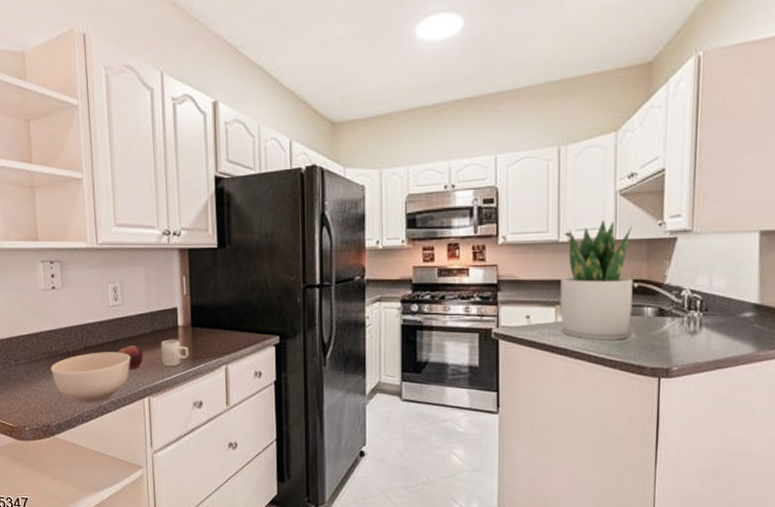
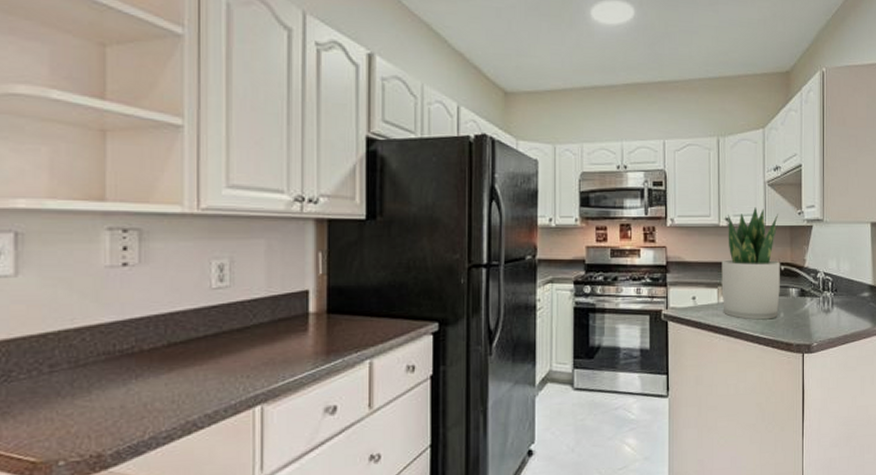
bowl: present [50,352,131,403] -> none [110,348,238,420]
fruit: present [117,345,144,370] -> none [219,339,257,371]
mug: present [161,339,189,367] -> none [283,329,322,365]

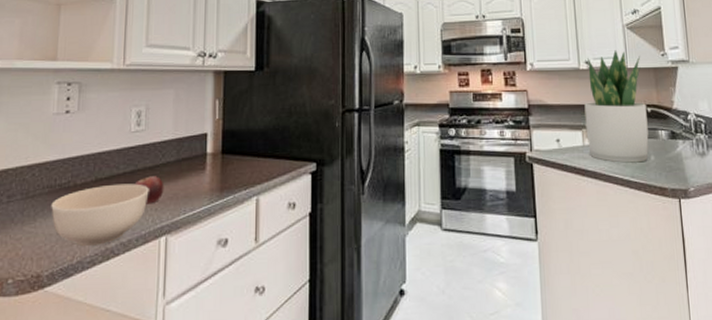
bowl: none [110,348,238,420] -> present [51,183,149,246]
fruit: none [219,339,257,371] -> present [134,176,164,204]

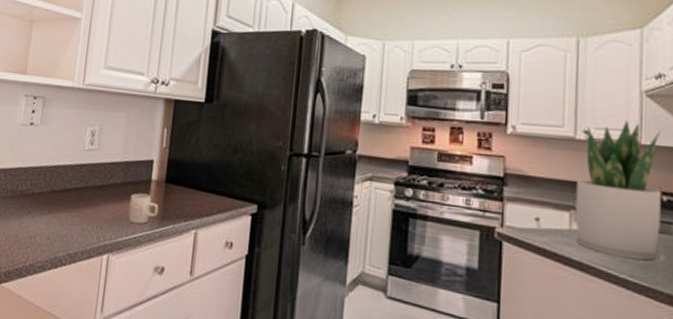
bowl: present [51,183,149,246] -> none [12,197,97,253]
fruit: present [134,176,164,204] -> none [84,194,110,221]
mug: none [185,168,217,200] -> present [128,193,159,225]

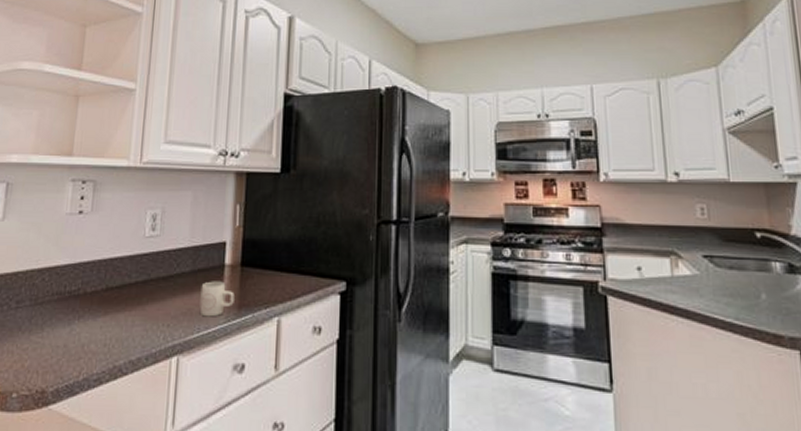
planter: present [575,121,662,261] -> none [673,159,758,301]

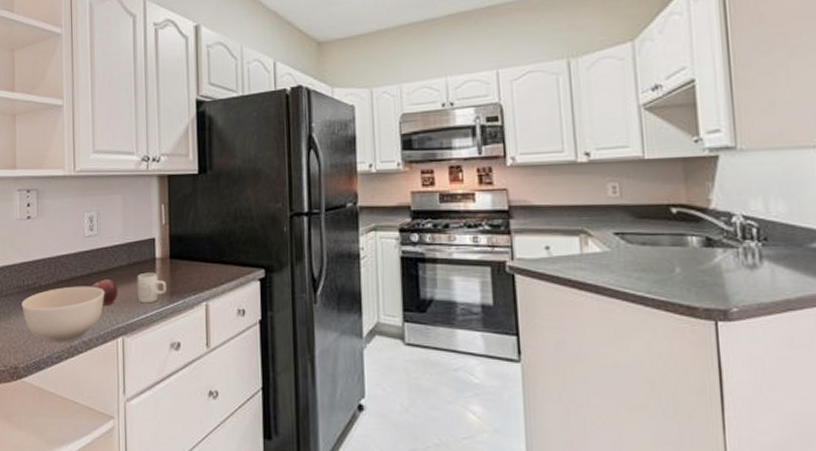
bowl: none [59,294,162,362] -> present [21,286,105,343]
fruit: none [146,287,178,319] -> present [91,279,118,306]

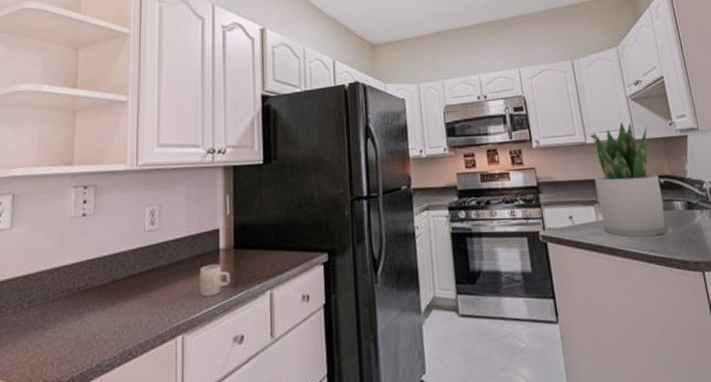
bowl: present [21,286,105,343] -> none [70,283,165,349]
fruit: present [91,279,118,306] -> none [150,274,179,303]
planter: none [583,137,673,276] -> present [593,122,666,237]

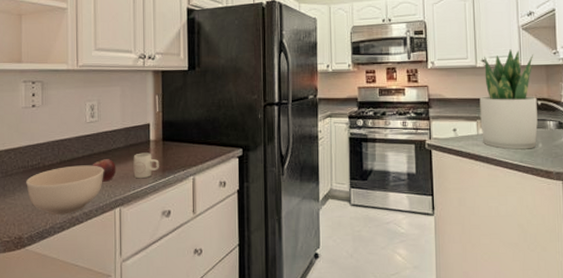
bowl: none [70,283,165,349] -> present [26,165,104,215]
fruit: none [150,274,179,303] -> present [92,159,116,182]

